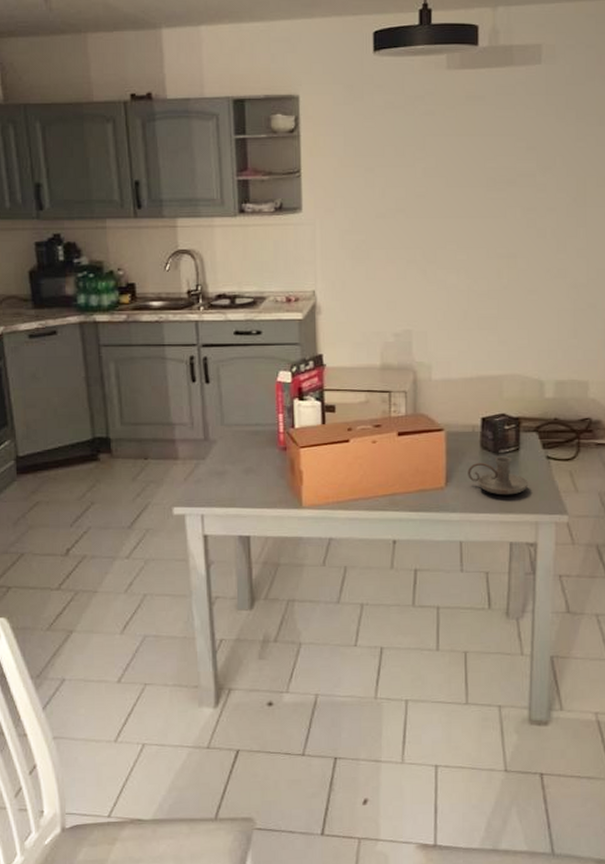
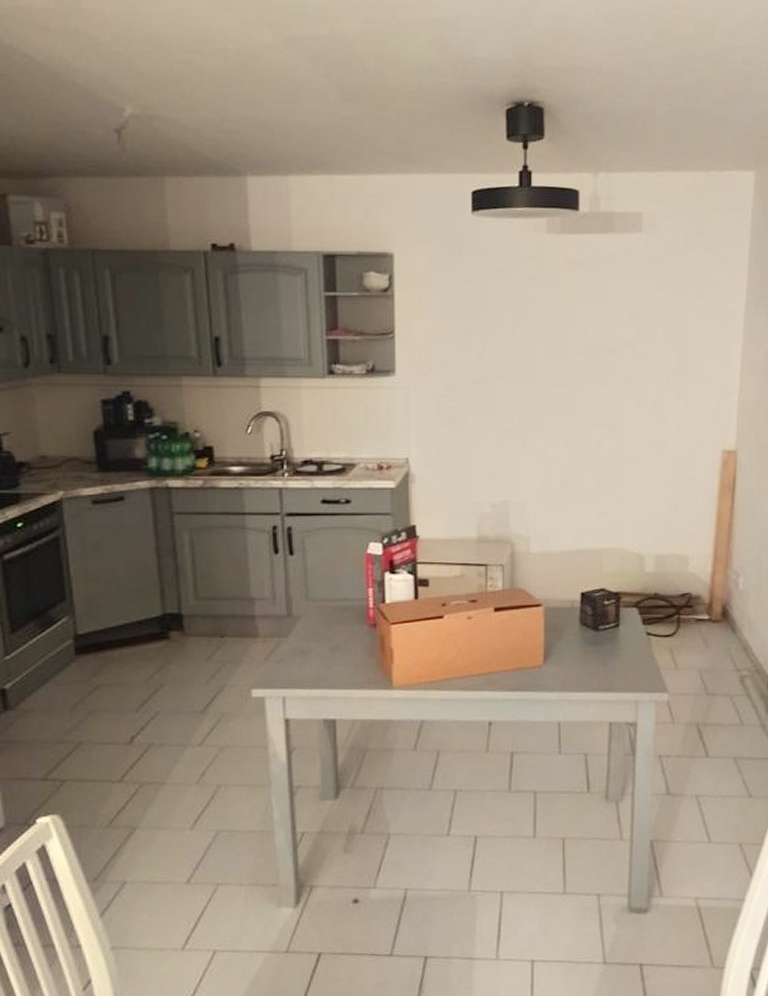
candle holder: present [468,456,529,495] -> none [566,633,629,673]

